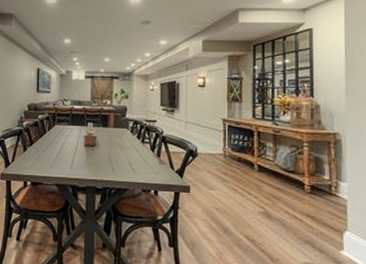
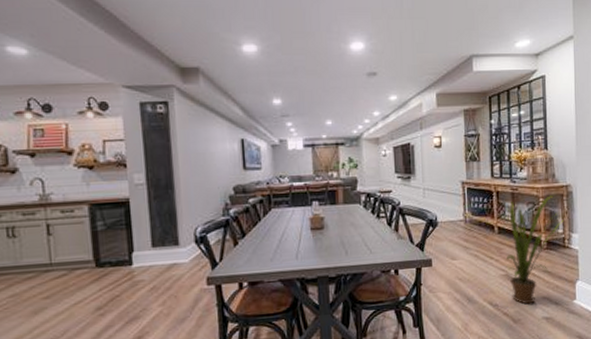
house plant: none [265,141,331,246] -> present [504,195,564,305]

